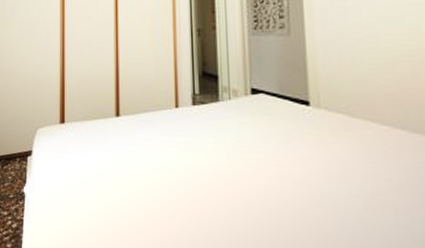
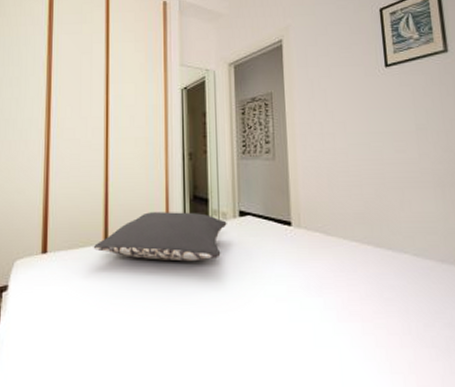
pillow: none [106,88,238,138] -> present [93,212,227,262]

